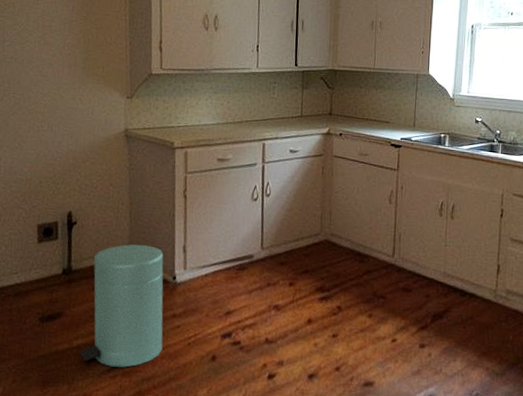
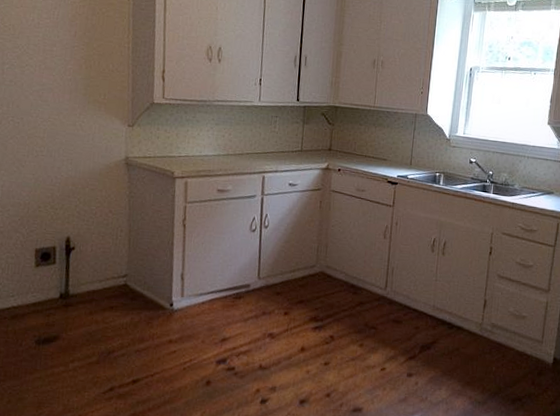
trash can: present [80,244,164,368] -> none [76,271,161,390]

